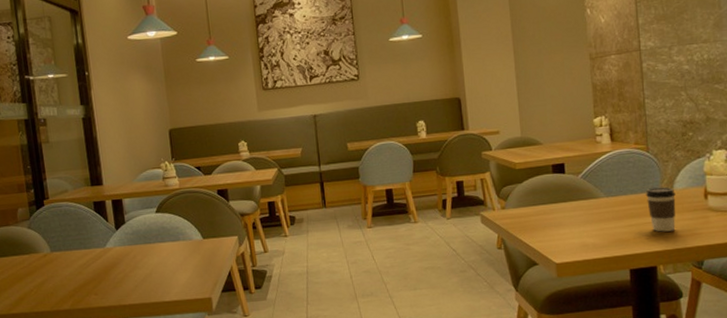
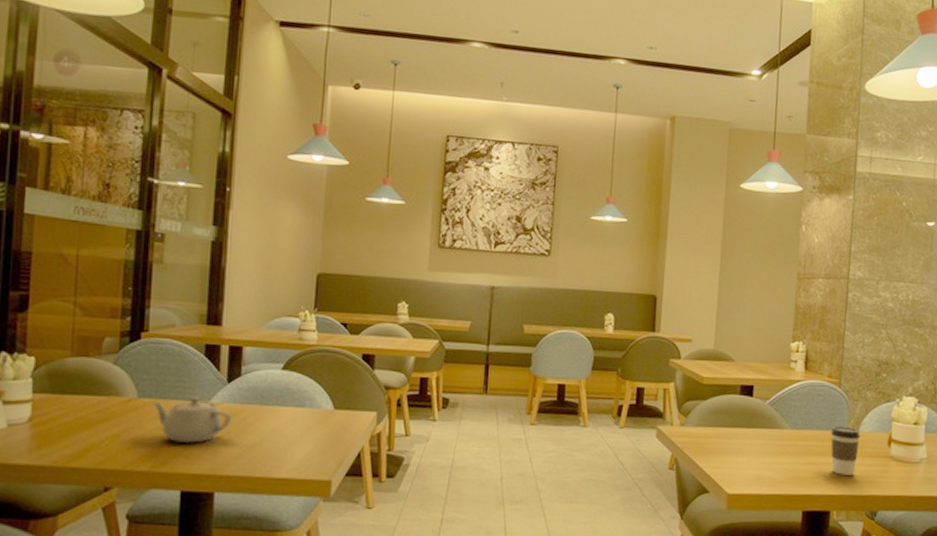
teapot: none [62,245,125,283] -> present [152,397,232,443]

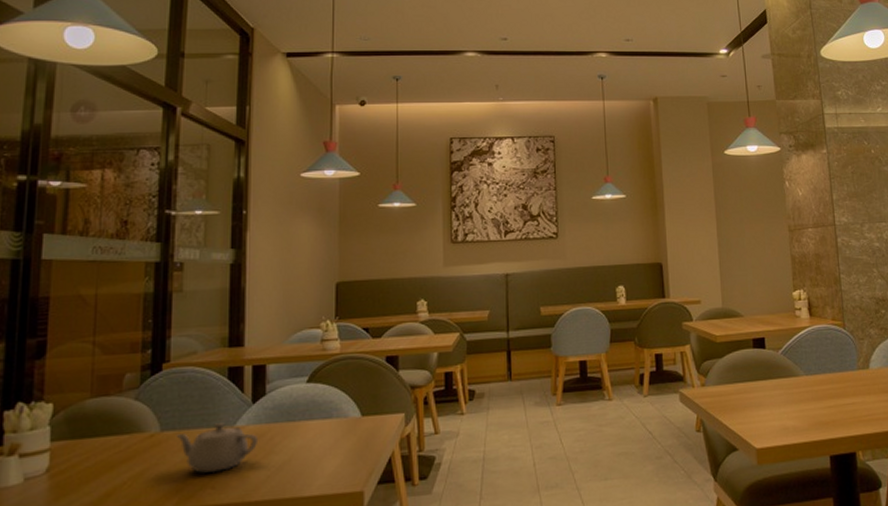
coffee cup: present [830,426,860,476] -> none [843,366,873,415]

